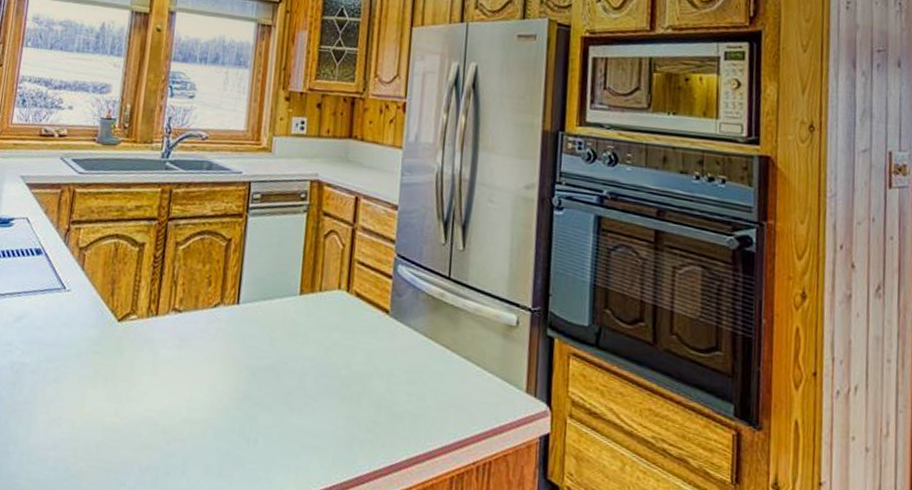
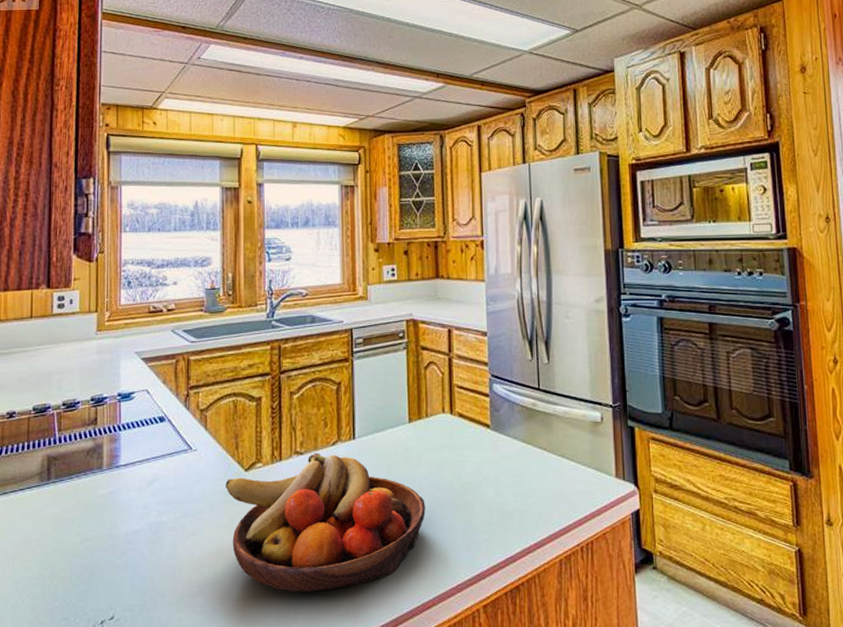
fruit bowl: none [94,312,307,468] -> present [225,453,425,593]

